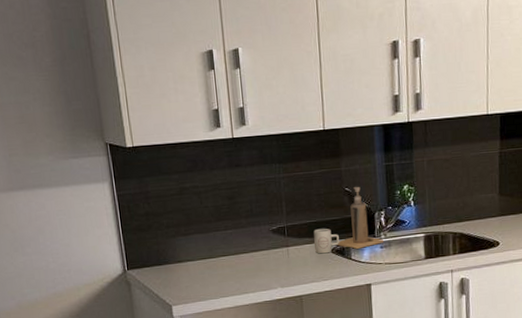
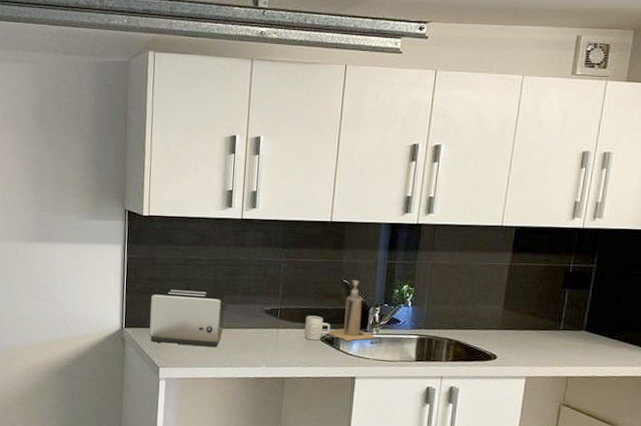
toaster: none [151,217,233,281] -> present [149,288,228,347]

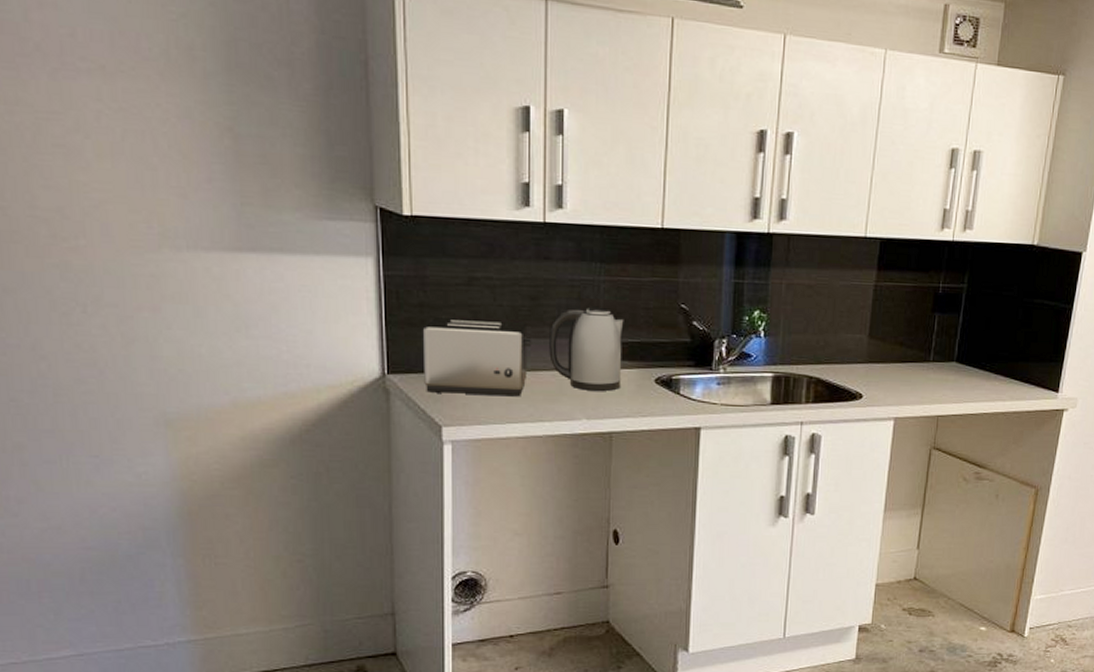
kettle: none [240,281,298,346] -> present [549,306,624,391]
mug: present [304,315,331,341] -> none [634,351,668,383]
soap dispenser: present [325,279,376,342] -> none [660,304,723,383]

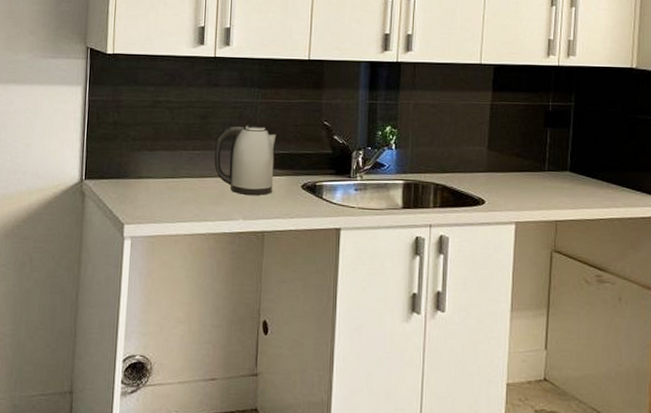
toaster: present [423,317,532,397] -> none [113,133,201,199]

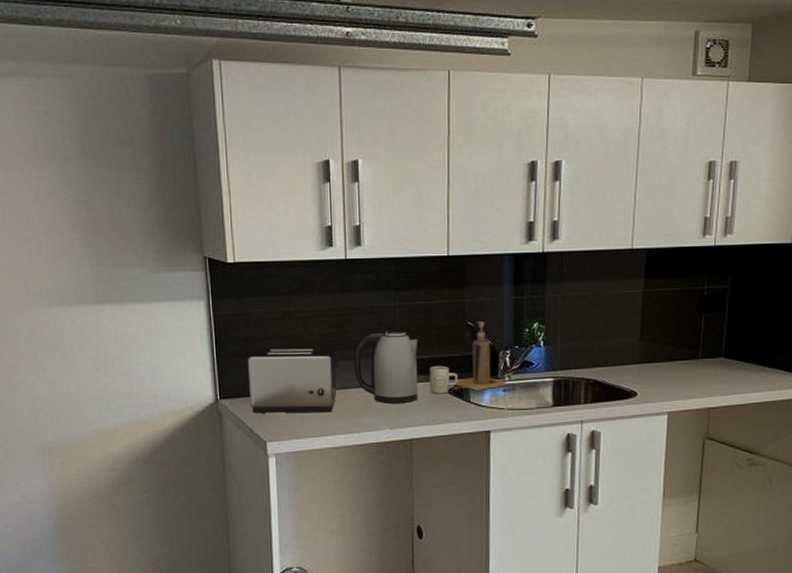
toaster: none [113,133,201,199] -> present [248,347,340,413]
mug: none [284,161,313,189] -> present [429,365,459,394]
soap dispenser: none [306,121,360,189] -> present [452,320,508,392]

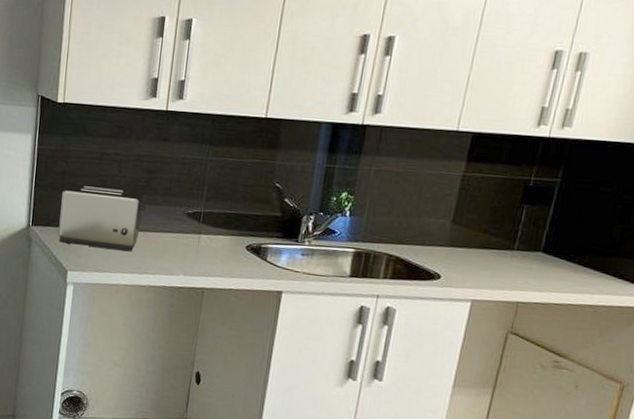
kettle: present [354,329,418,403] -> none [159,181,225,253]
mug: present [429,365,459,394] -> none [228,221,259,250]
soap dispenser: present [452,320,508,392] -> none [251,183,307,252]

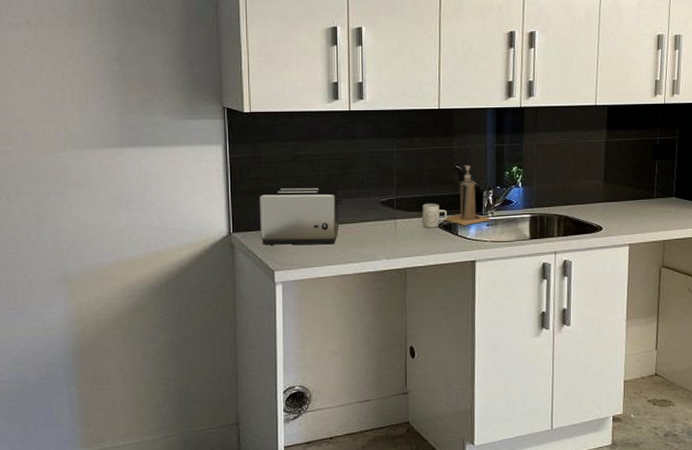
mug: none [228,221,259,250] -> present [421,203,448,228]
soap dispenser: none [251,183,307,252] -> present [442,164,491,226]

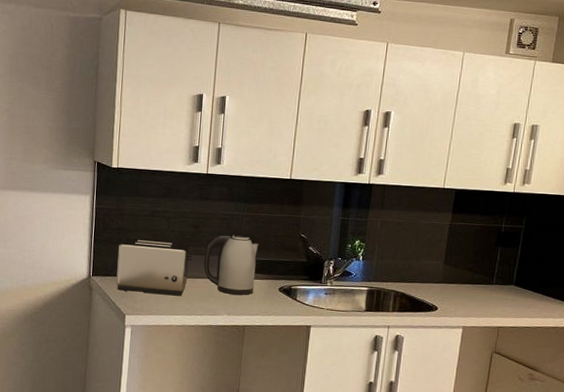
kettle: none [355,171,413,236] -> present [204,233,259,295]
mug: present [421,203,448,228] -> none [264,267,289,291]
soap dispenser: present [442,164,491,226] -> none [283,234,330,292]

